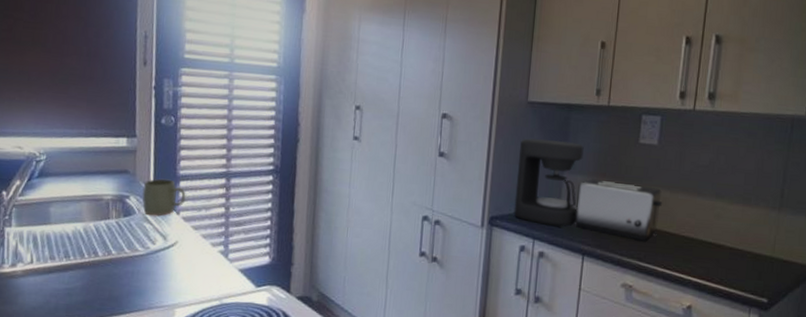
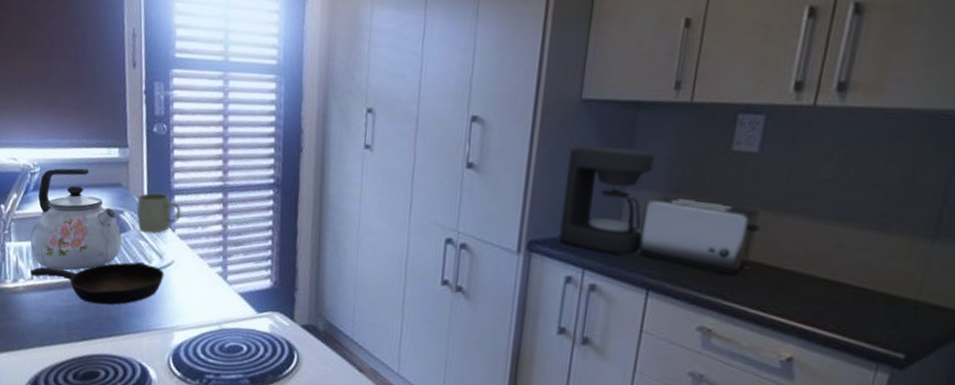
frying pan: none [30,243,168,286] -> present [30,262,164,305]
kettle: none [31,156,127,254] -> present [30,168,122,271]

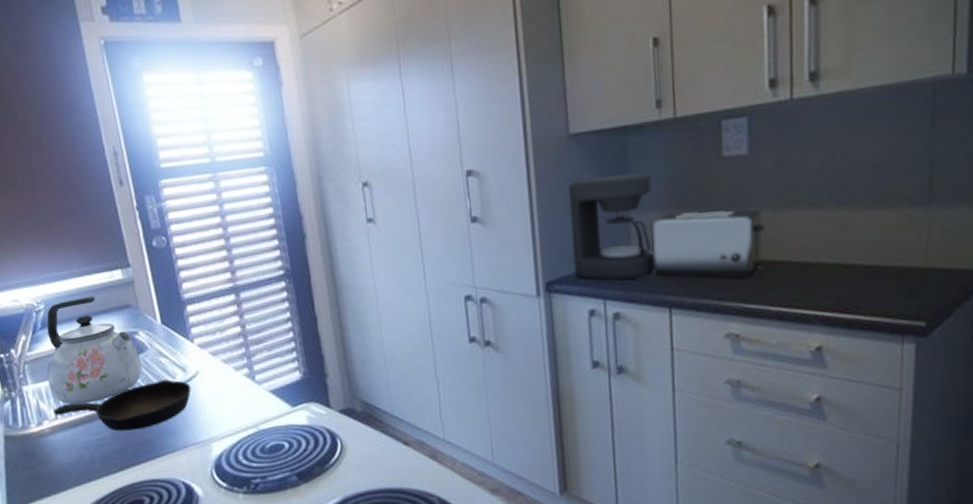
mug: present [136,192,181,233] -> none [149,305,197,348]

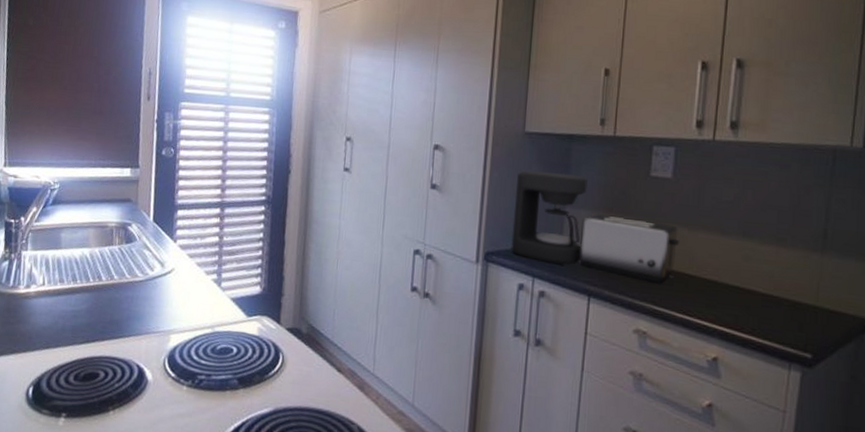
kettle: present [46,296,143,405] -> none [44,185,129,277]
frying pan: present [53,379,192,431] -> none [42,269,165,310]

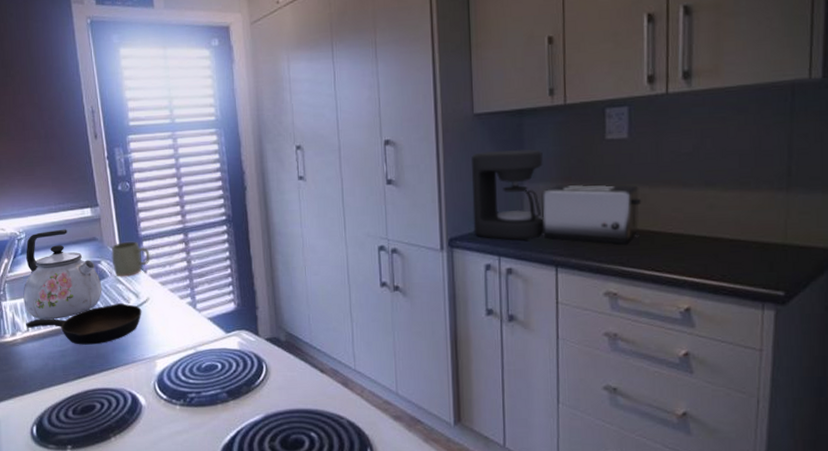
frying pan: none [42,269,165,310] -> present [26,303,142,345]
kettle: none [44,185,129,277] -> present [23,229,102,320]
mug: none [142,207,183,244] -> present [111,241,150,277]

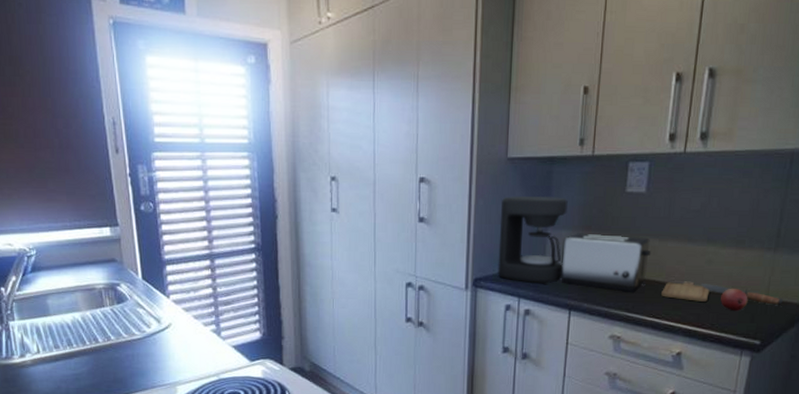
kettle: present [23,229,102,320] -> none [33,248,121,342]
frying pan: present [26,303,142,345] -> none [36,328,163,369]
mug: present [111,241,150,277] -> none [131,264,174,301]
chopping board: none [659,229,715,251] -> present [661,281,710,302]
knife: none [703,230,805,252] -> present [701,283,783,306]
fruit: none [729,234,763,260] -> present [720,288,748,311]

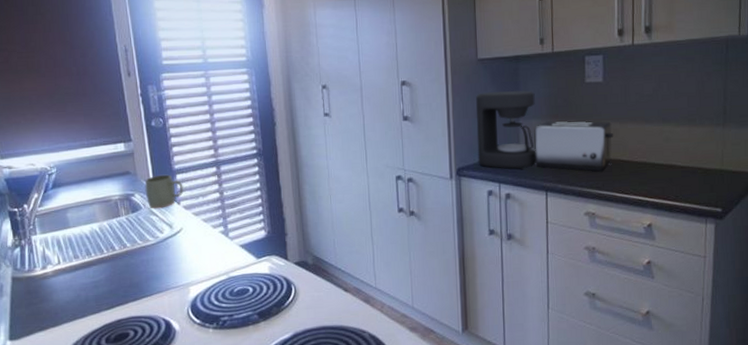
mug: none [131,264,174,301] -> present [144,174,184,209]
chopping board: present [661,281,710,302] -> none [627,158,670,176]
knife: present [701,283,783,306] -> none [661,159,737,176]
fruit: present [720,288,748,311] -> none [681,161,706,183]

